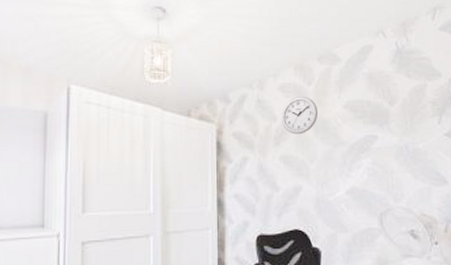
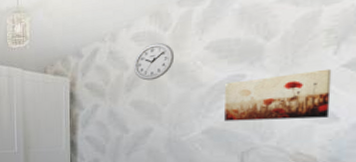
wall art: none [362,136,441,181] -> present [224,68,332,121]

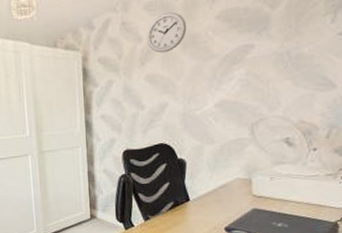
wall art: present [224,68,332,121] -> none [236,37,330,93]

